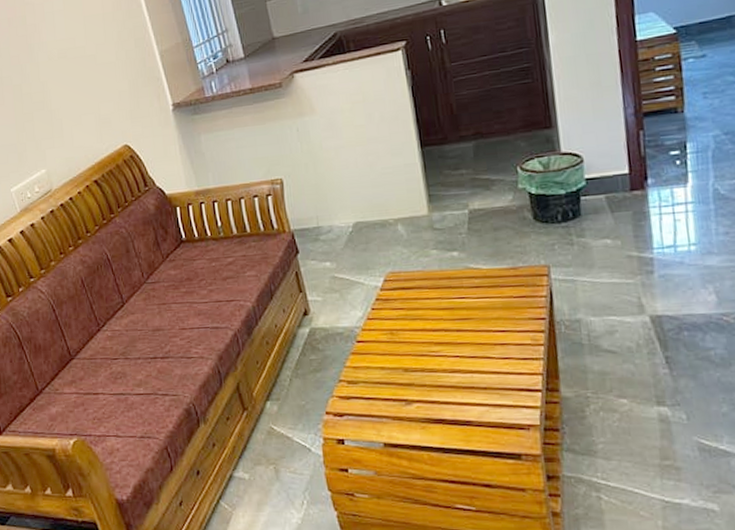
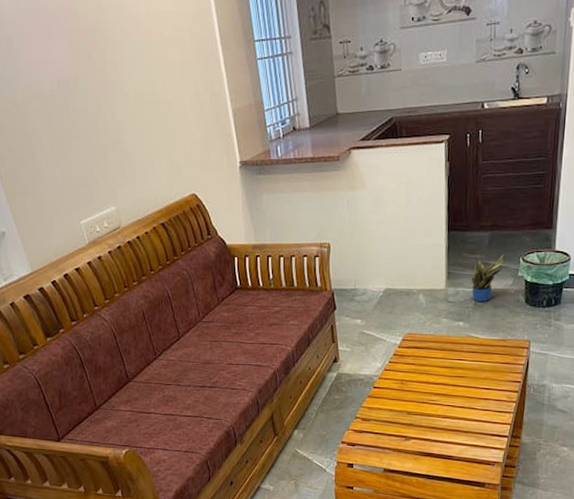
potted plant: none [459,164,498,226] -> present [471,254,505,302]

